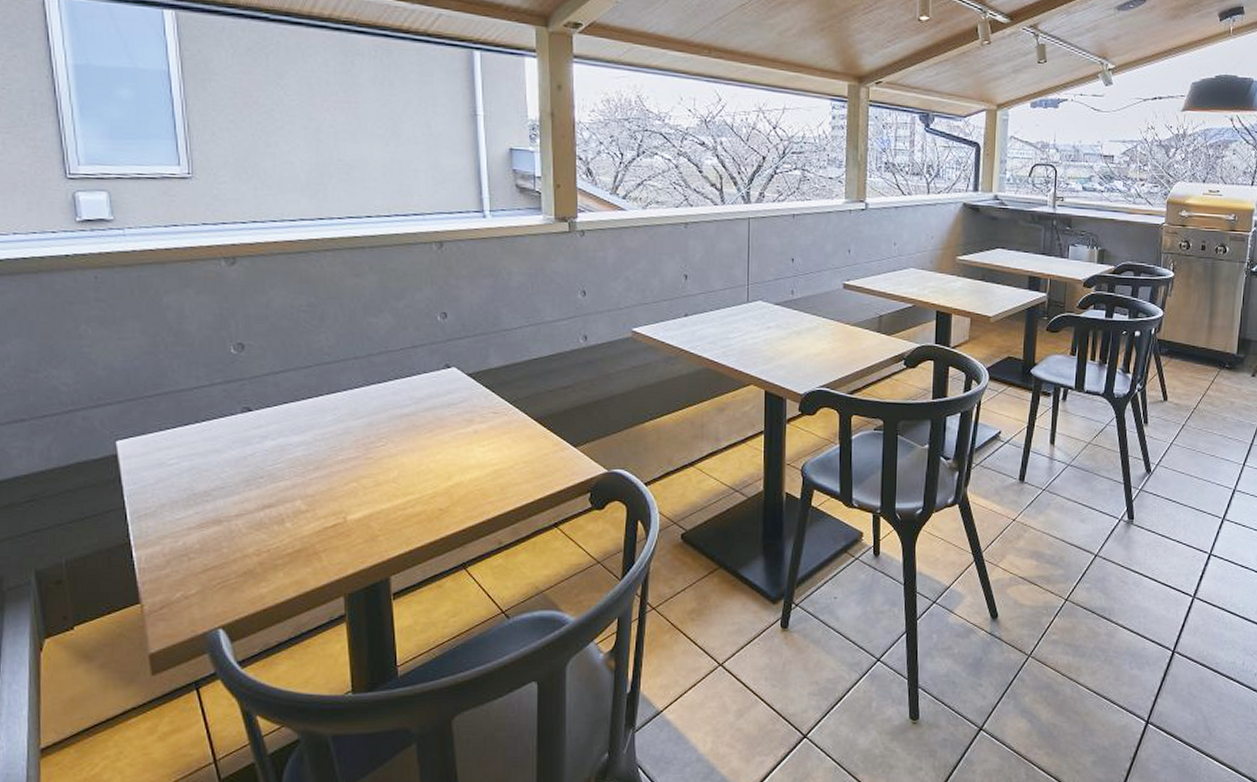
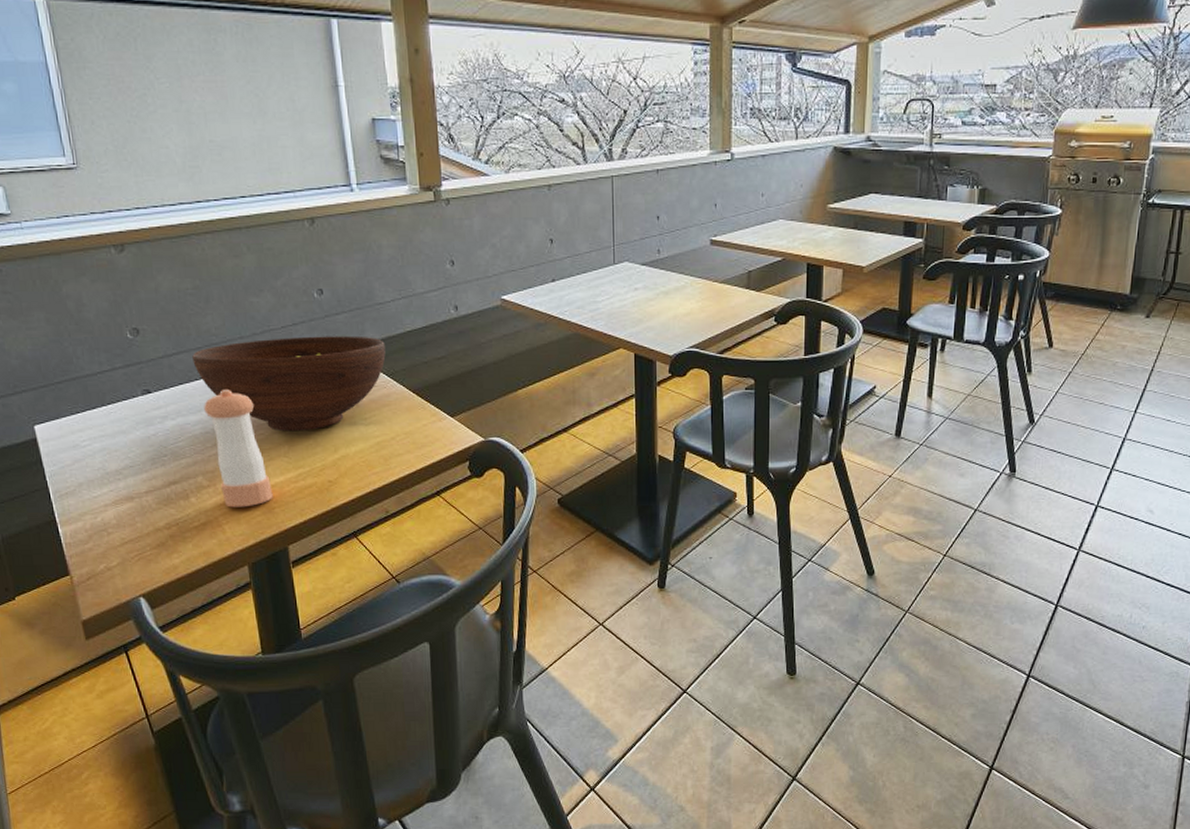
fruit bowl: none [301,359,509,457] -> present [192,336,386,432]
pepper shaker: none [309,411,378,535] -> present [204,390,273,508]

